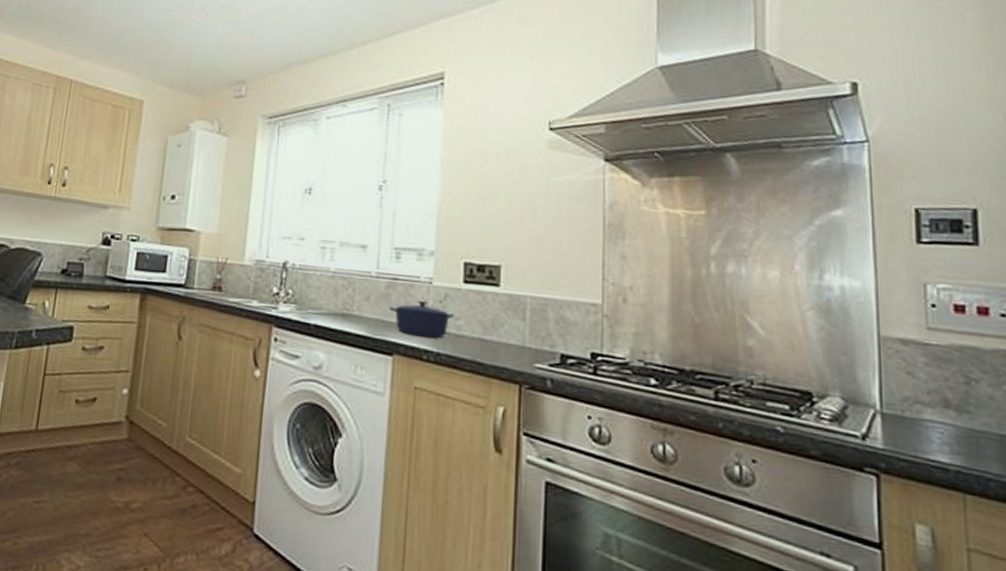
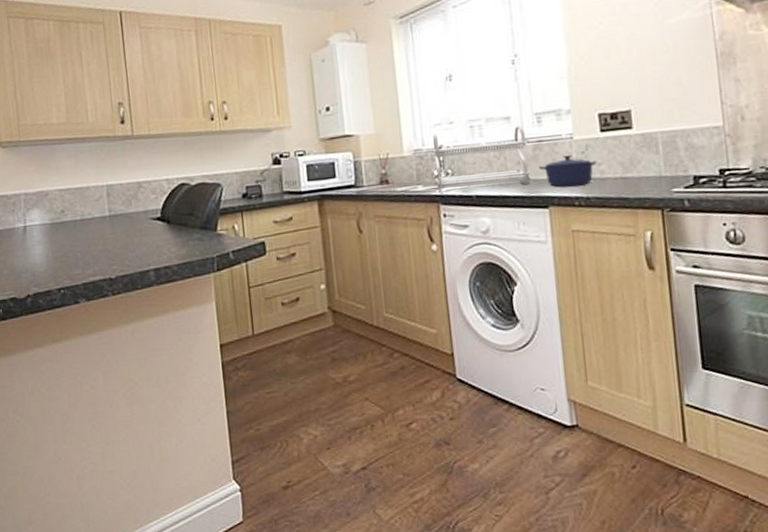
dish rack: none [272,246,382,325] -> present [432,125,530,193]

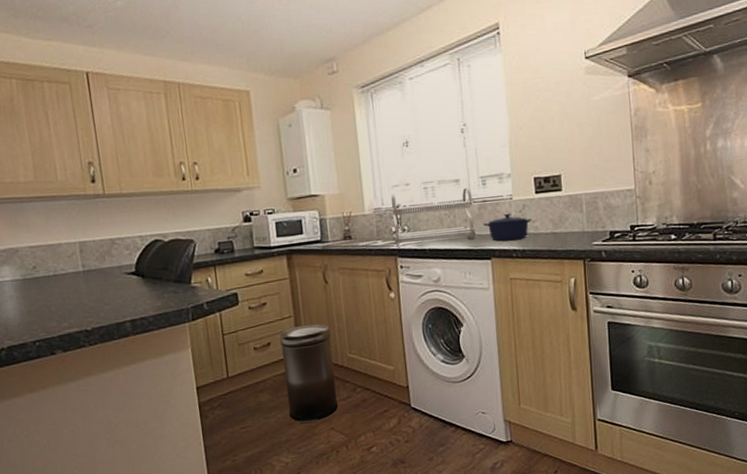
pedal bin: none [309,277,373,392] -> present [279,323,338,425]

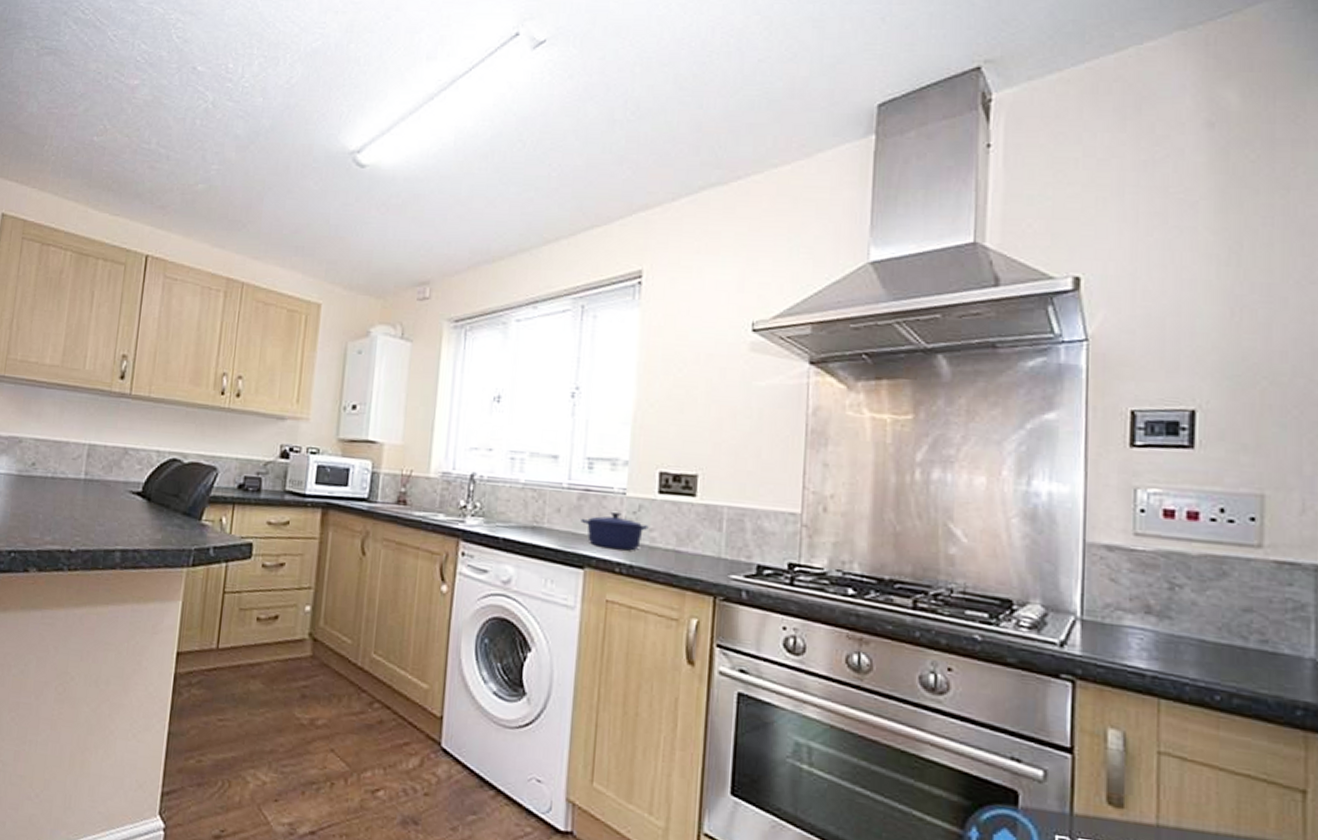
pedal bin: present [279,323,338,425] -> none [281,602,356,737]
dish rack: present [390,187,476,247] -> none [460,458,573,538]

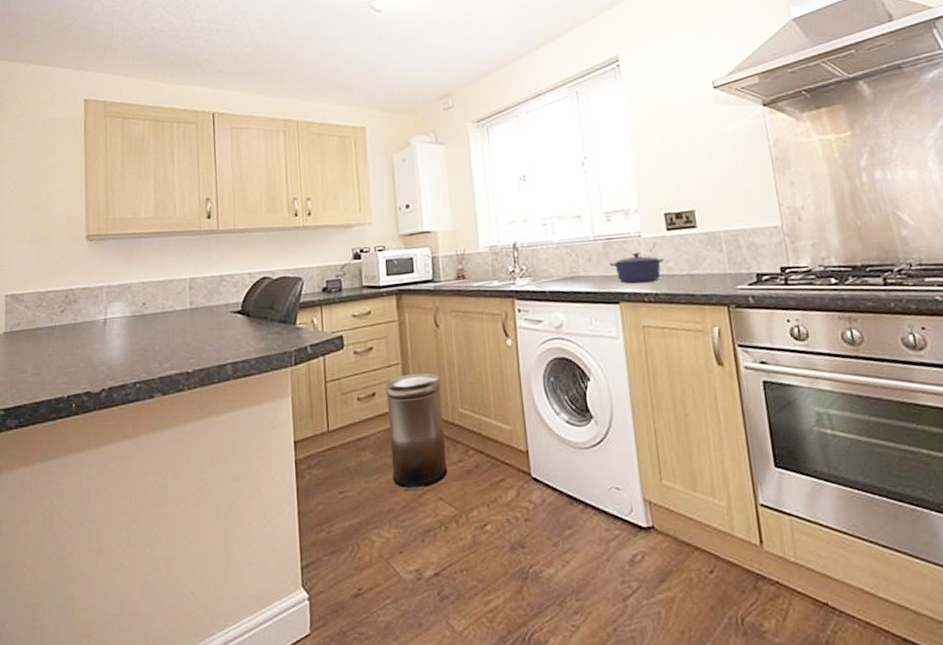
pedal bin: none [281,602,356,737] -> present [385,372,447,492]

